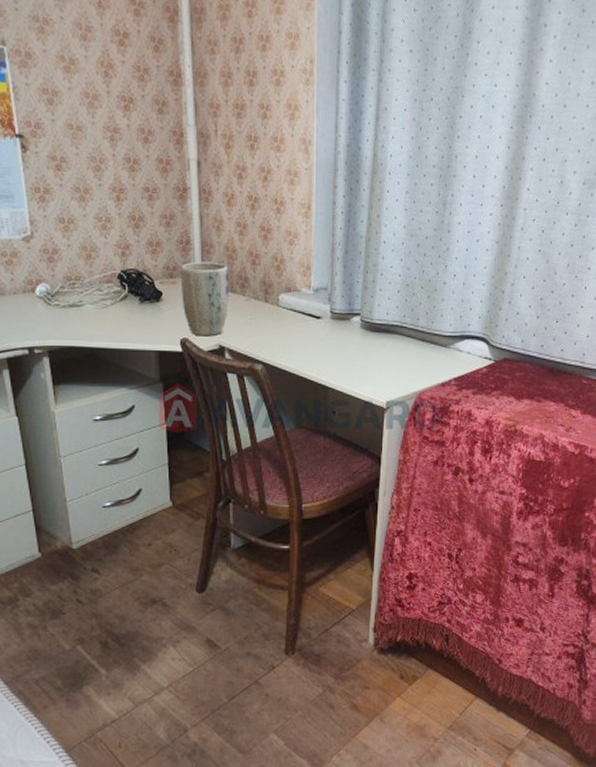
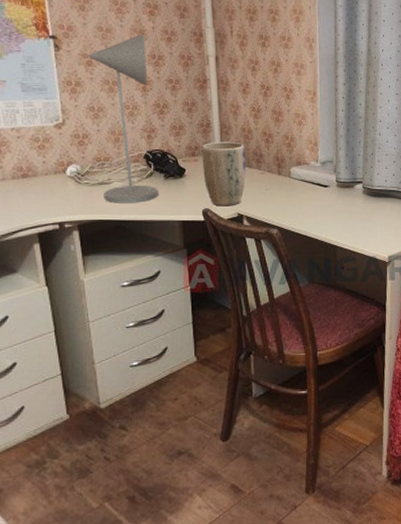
desk lamp: none [56,132,133,329] -> present [87,33,158,203]

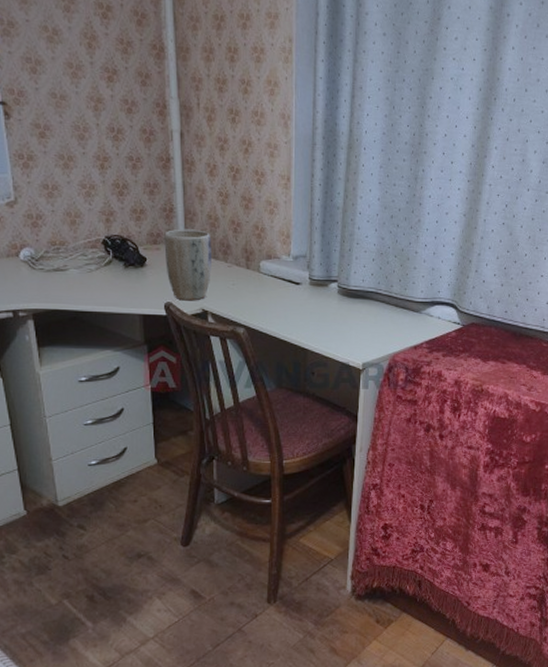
desk lamp: present [87,33,158,203] -> none [40,102,117,293]

